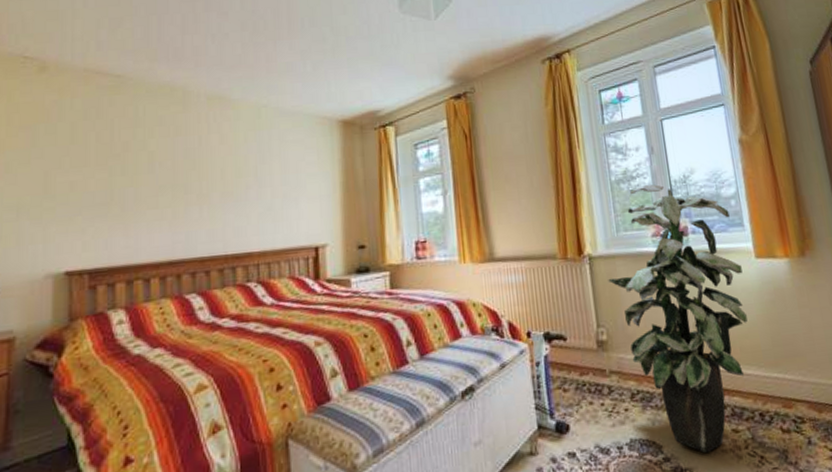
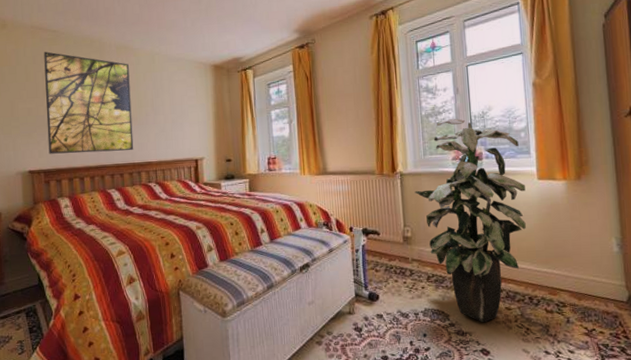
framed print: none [98,103,227,247] -> present [44,51,134,154]

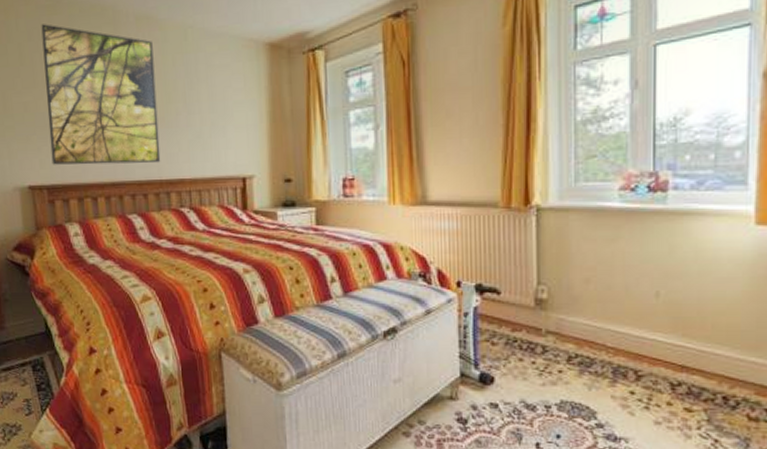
indoor plant: present [415,118,527,323] -> none [557,126,734,427]

